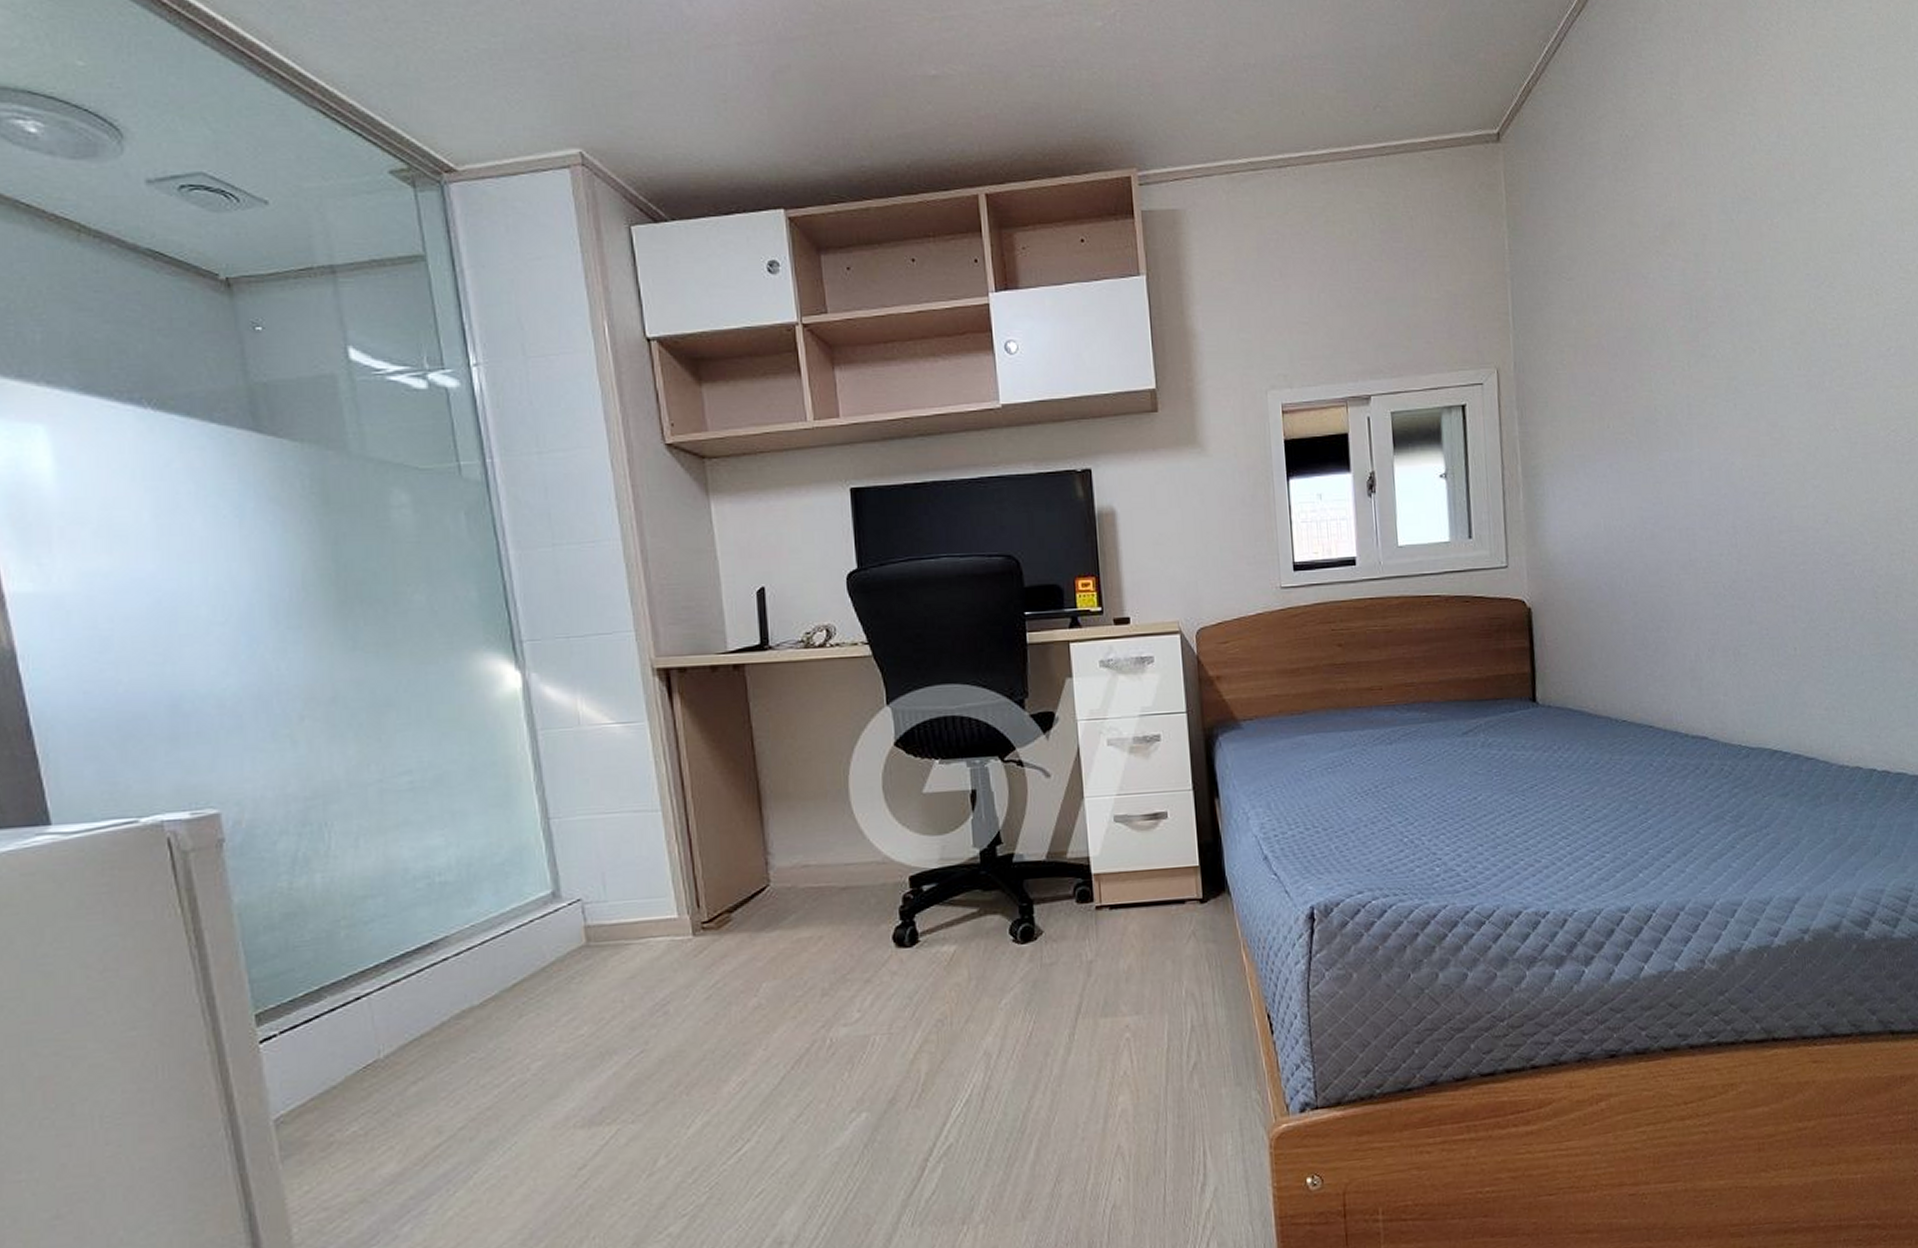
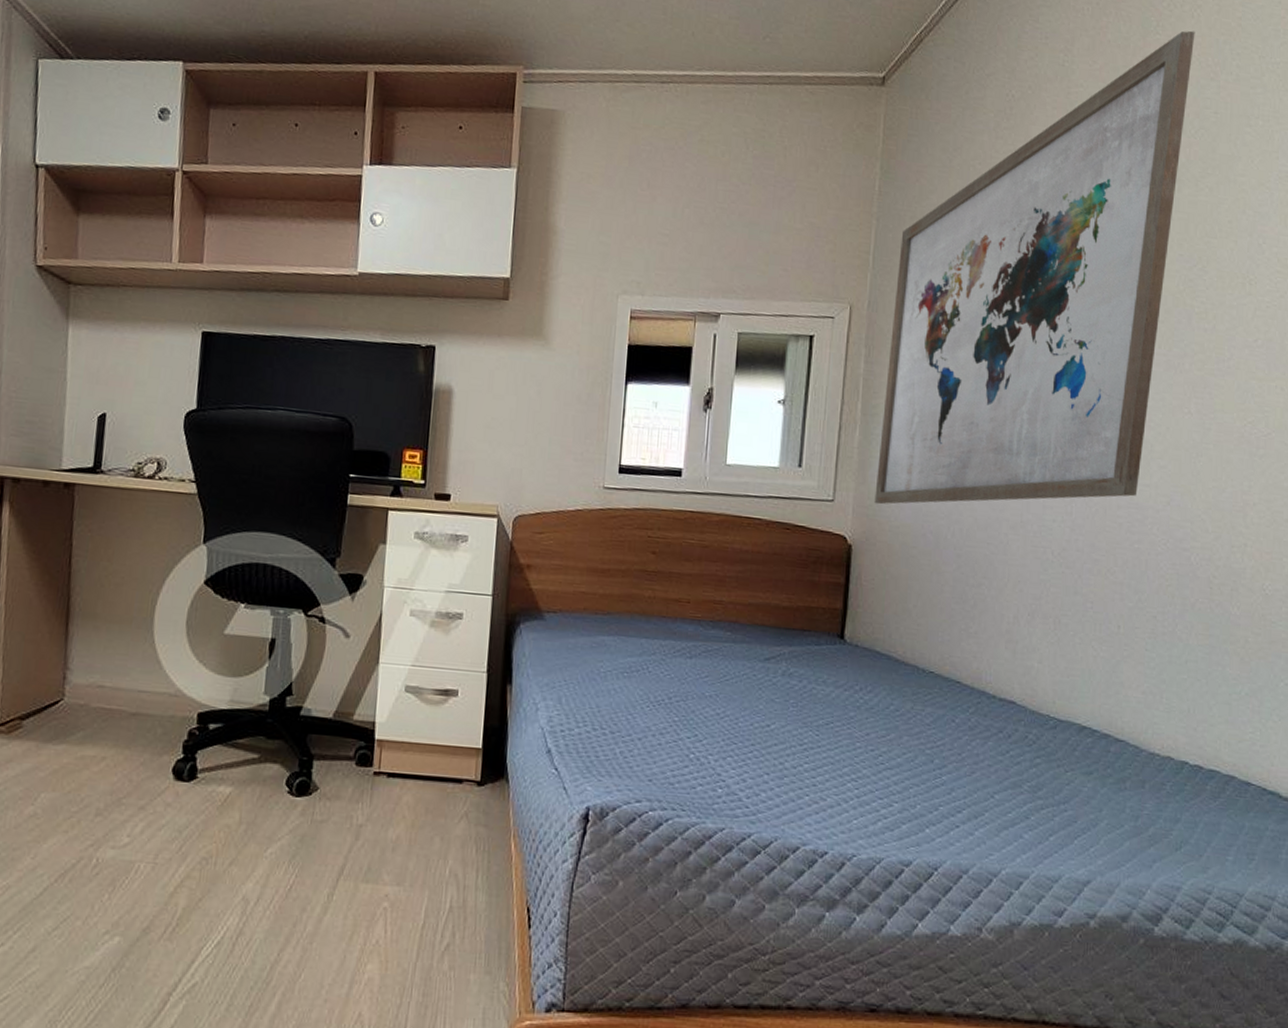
wall art: none [1537,47,1796,564] -> present [874,30,1195,505]

